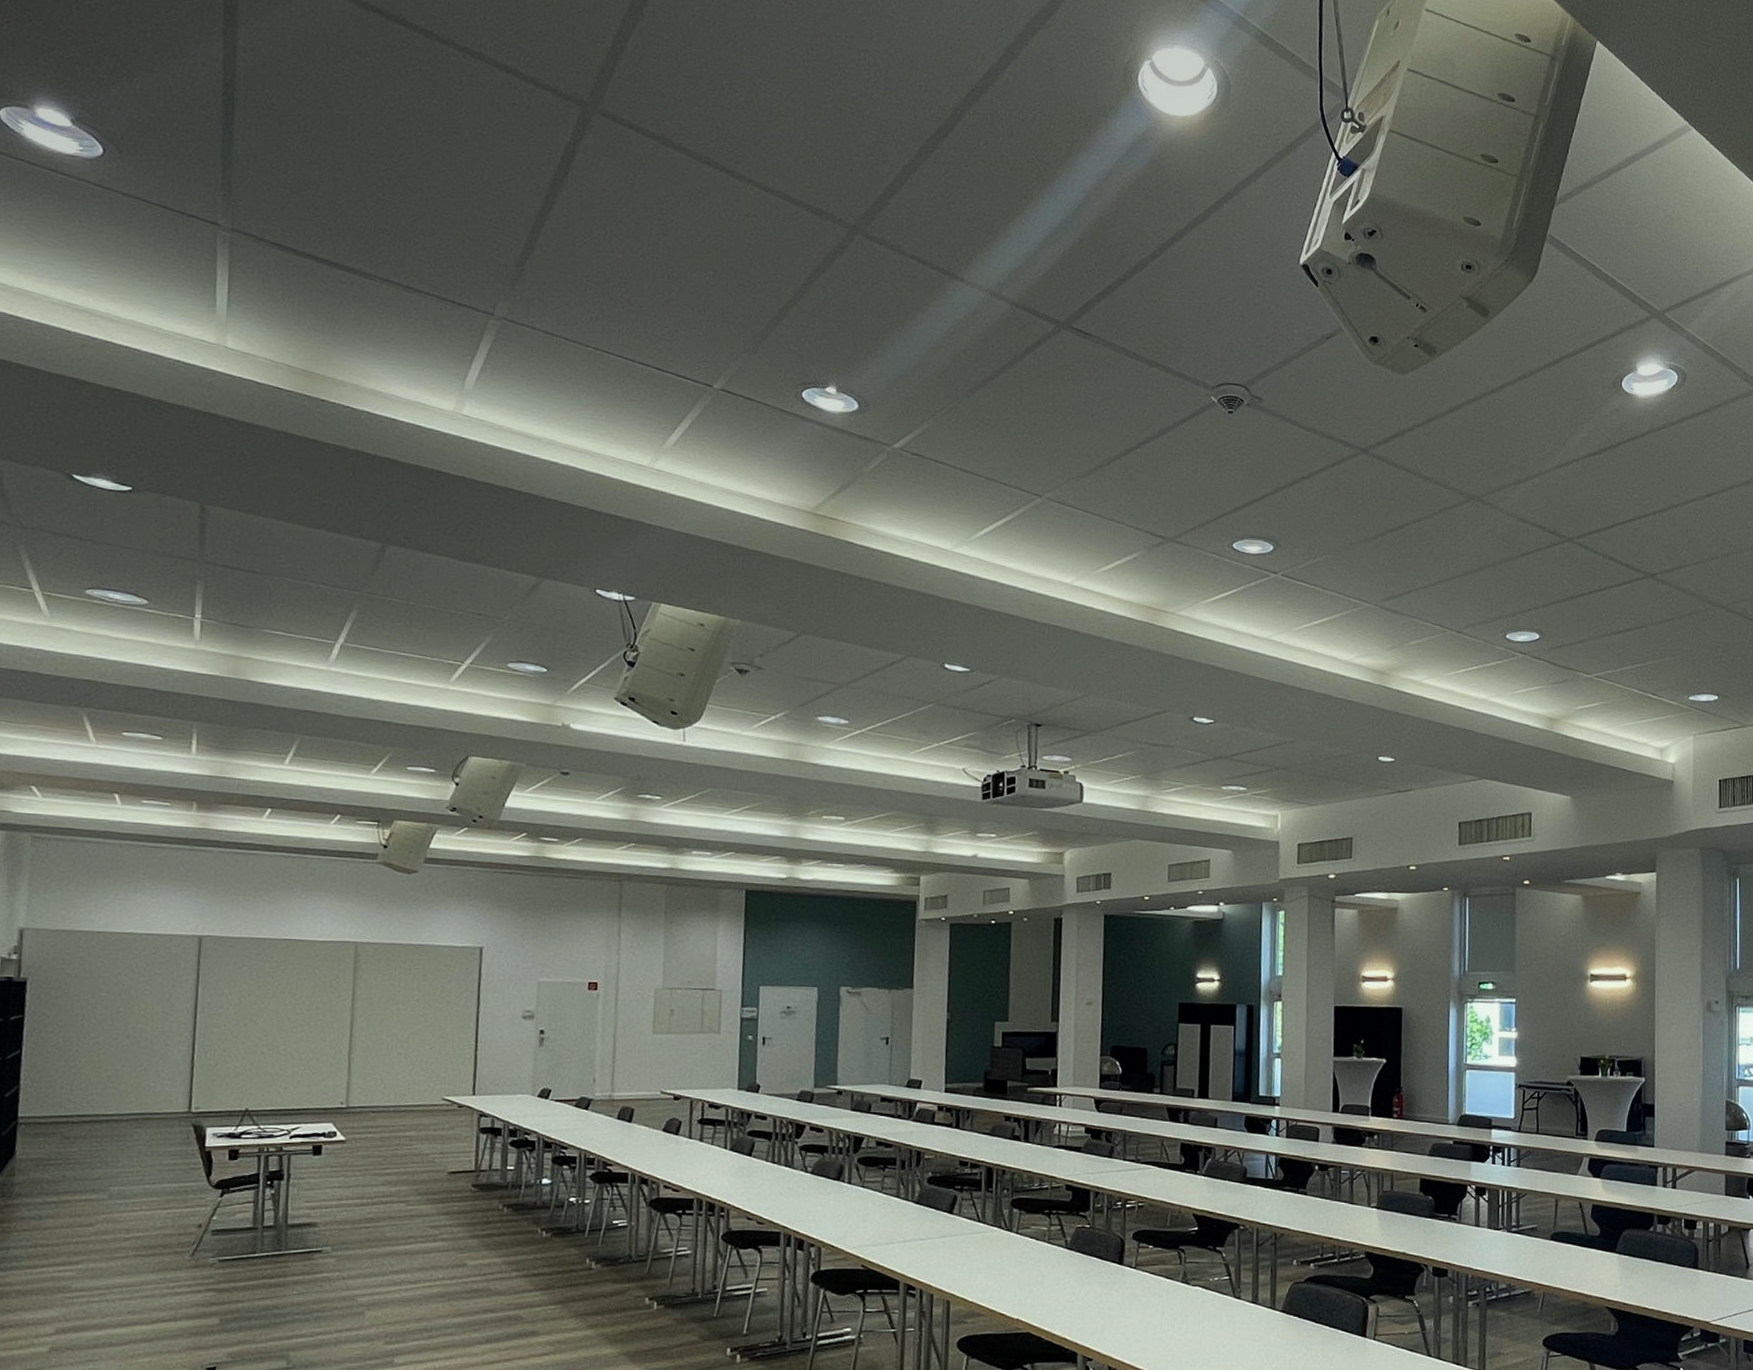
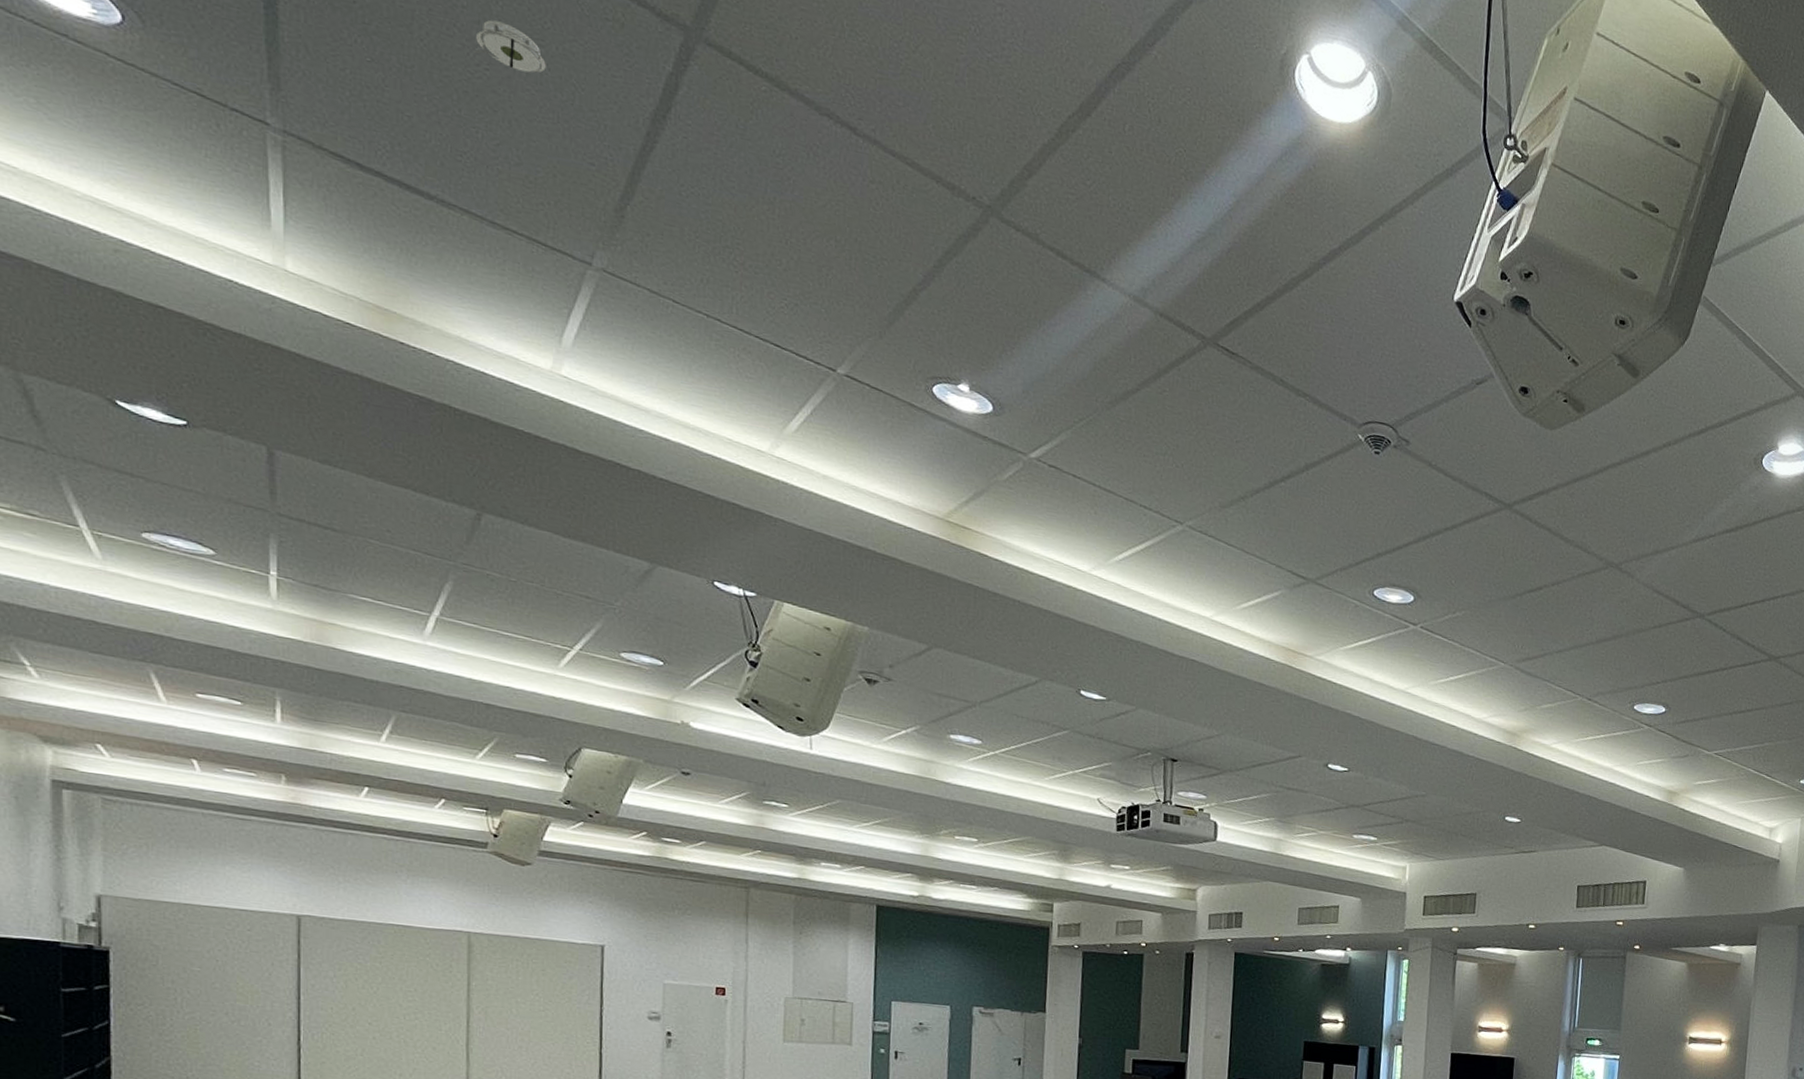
smoke detector: none [397,116,460,157] -> present [473,20,546,73]

